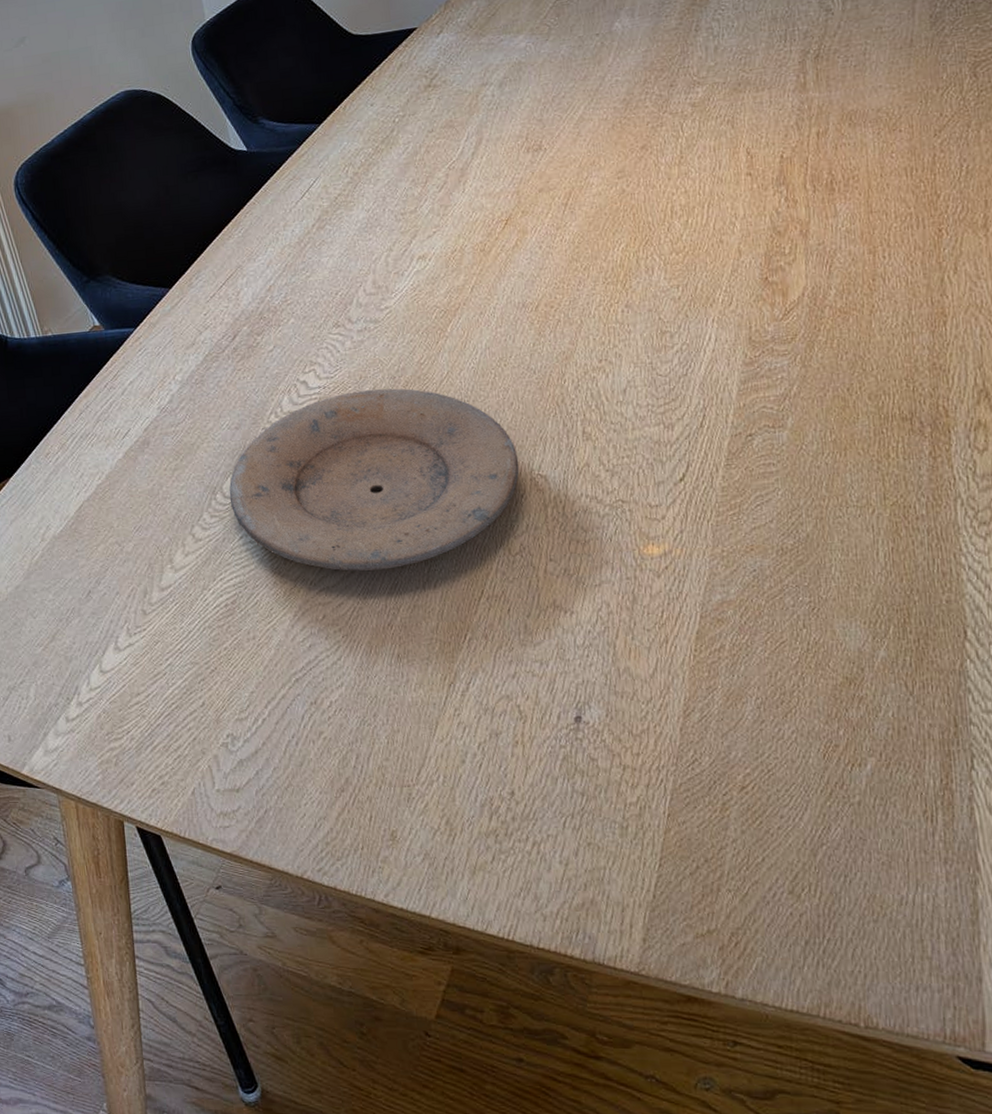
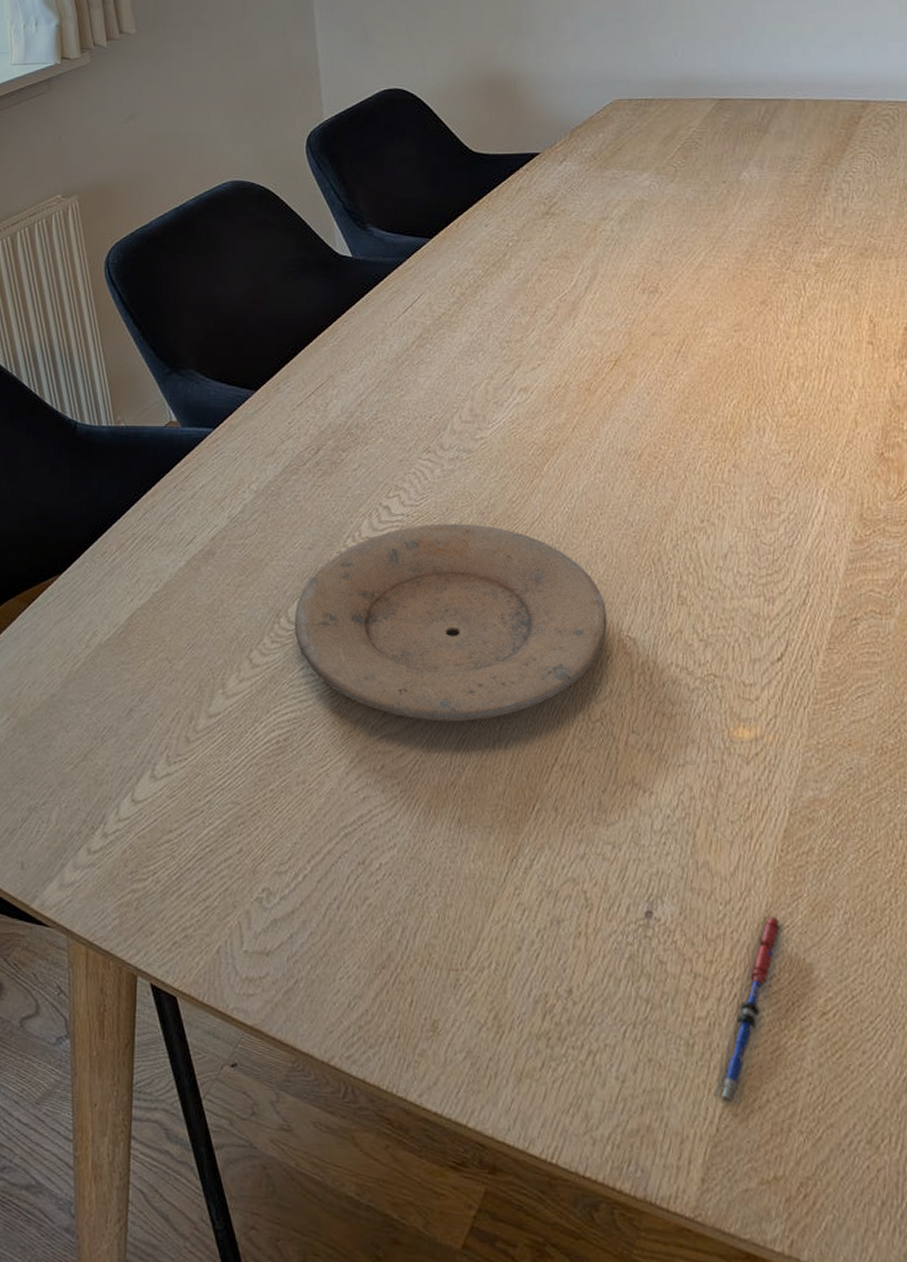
pen: none [649,709,702,873] -> present [715,916,784,1105]

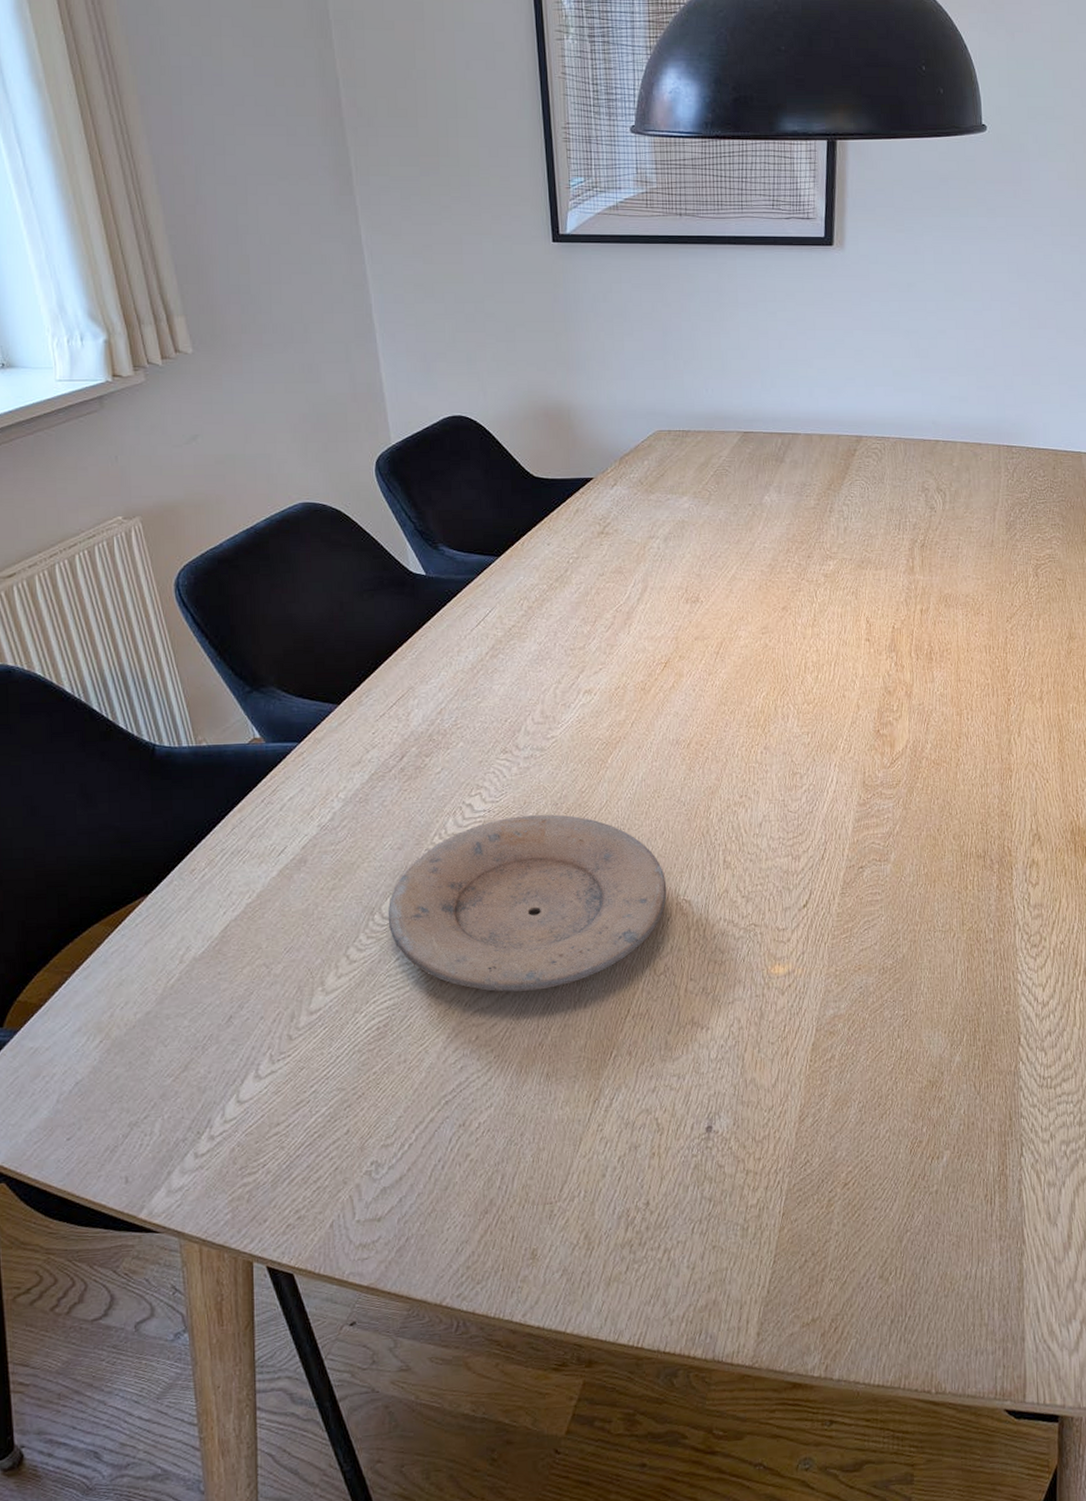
pen: present [715,916,784,1105] -> none [765,1114,814,1269]

